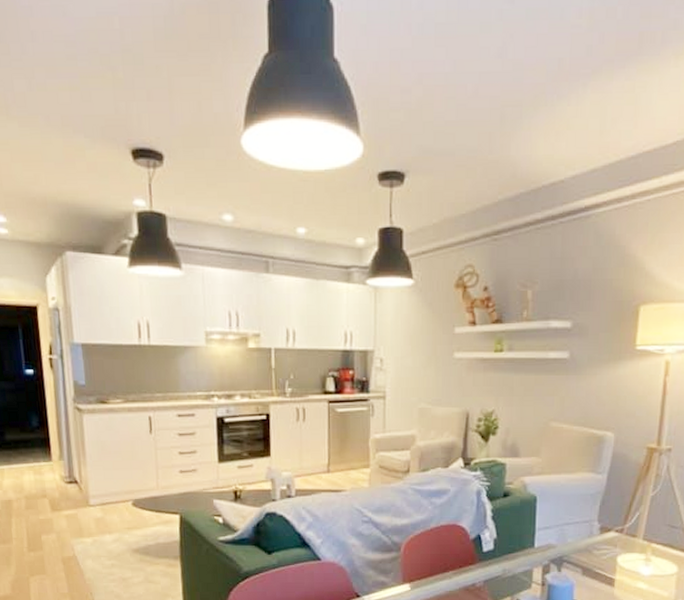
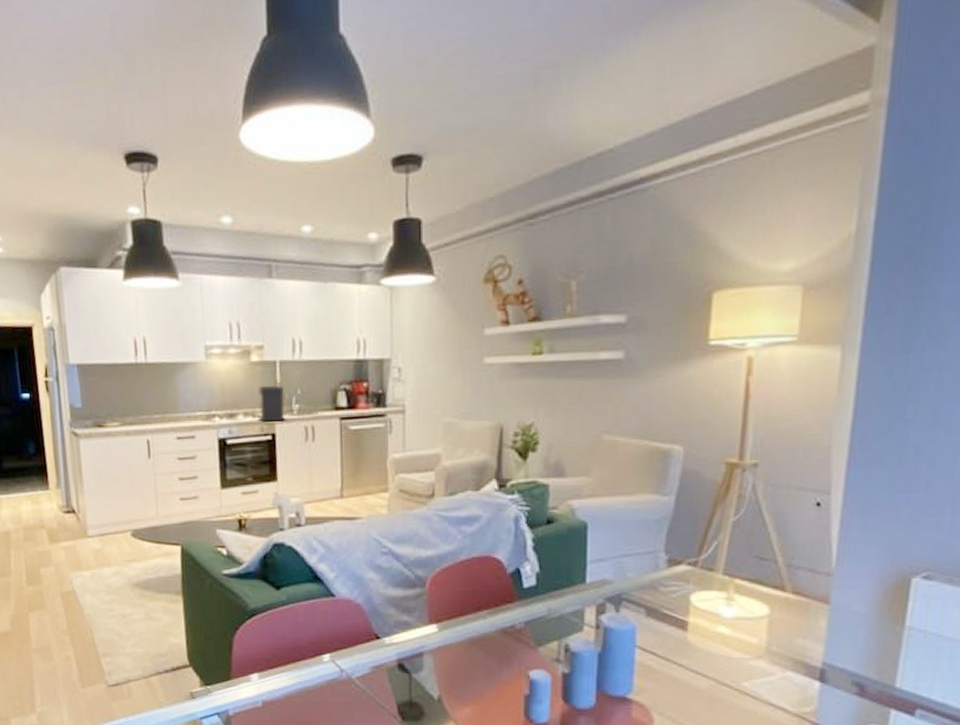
coffee maker: none [254,369,279,403] -> present [258,384,285,422]

